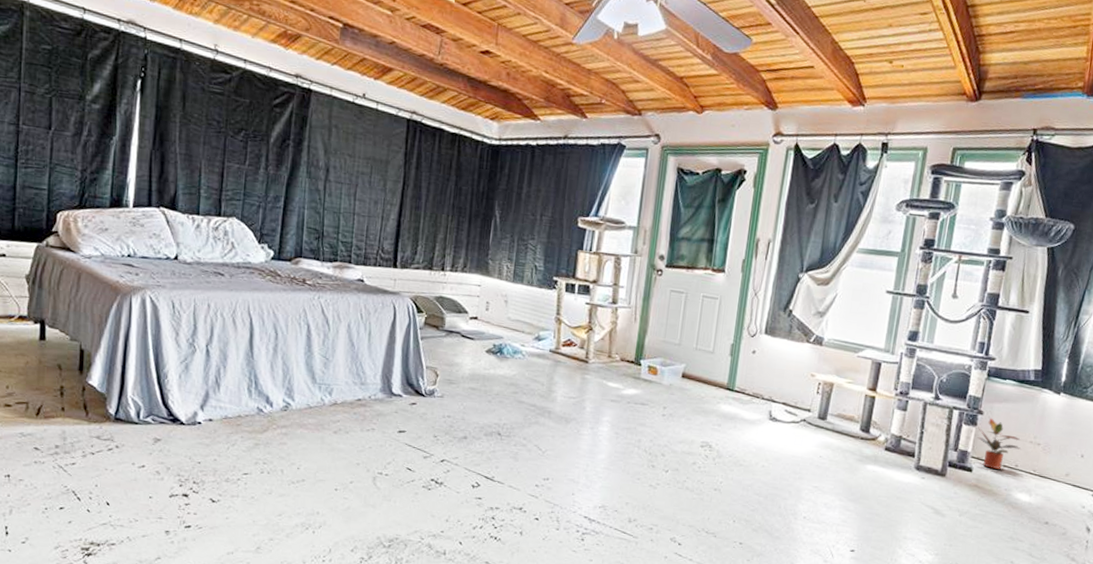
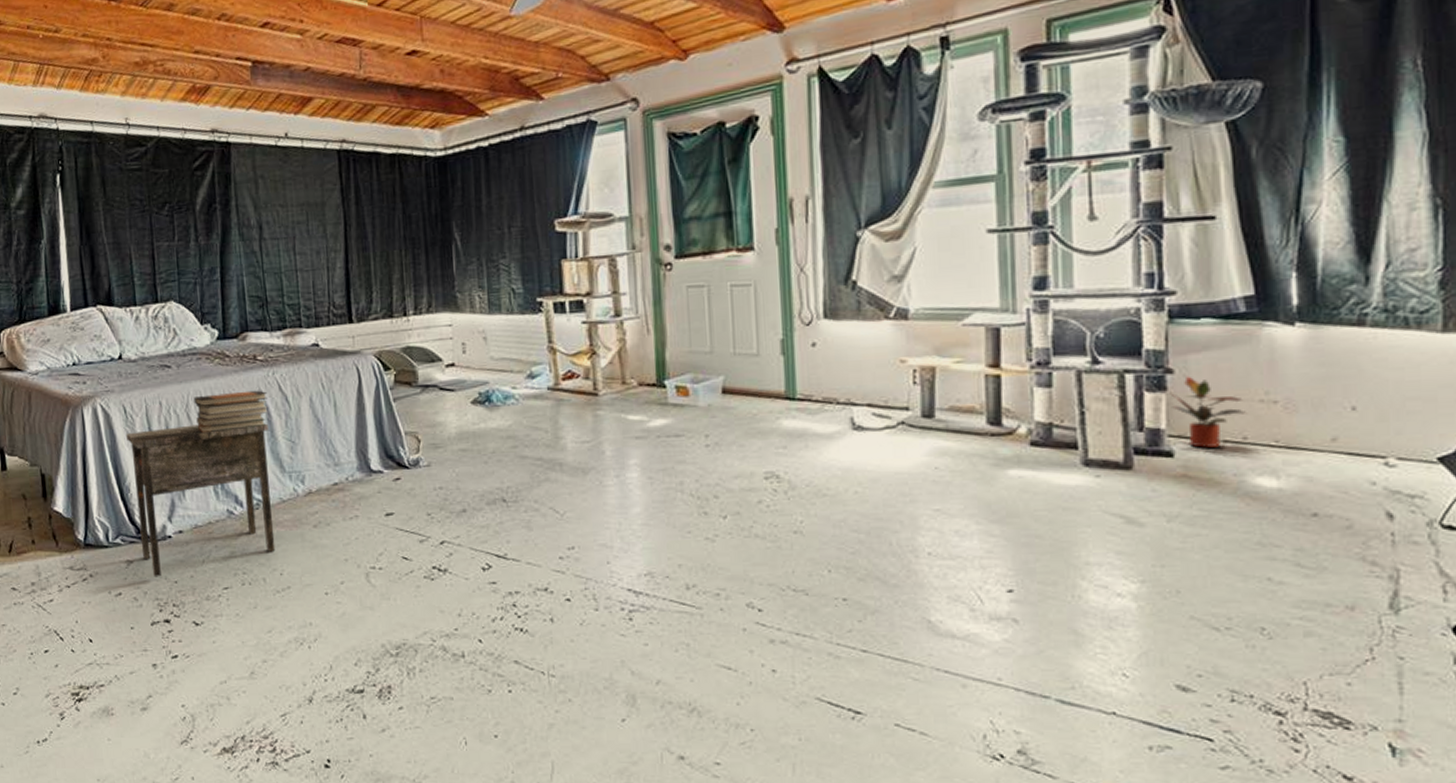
side table: none [170,326,307,457] -> present [126,423,276,577]
book stack: none [241,305,310,341] -> present [193,390,268,432]

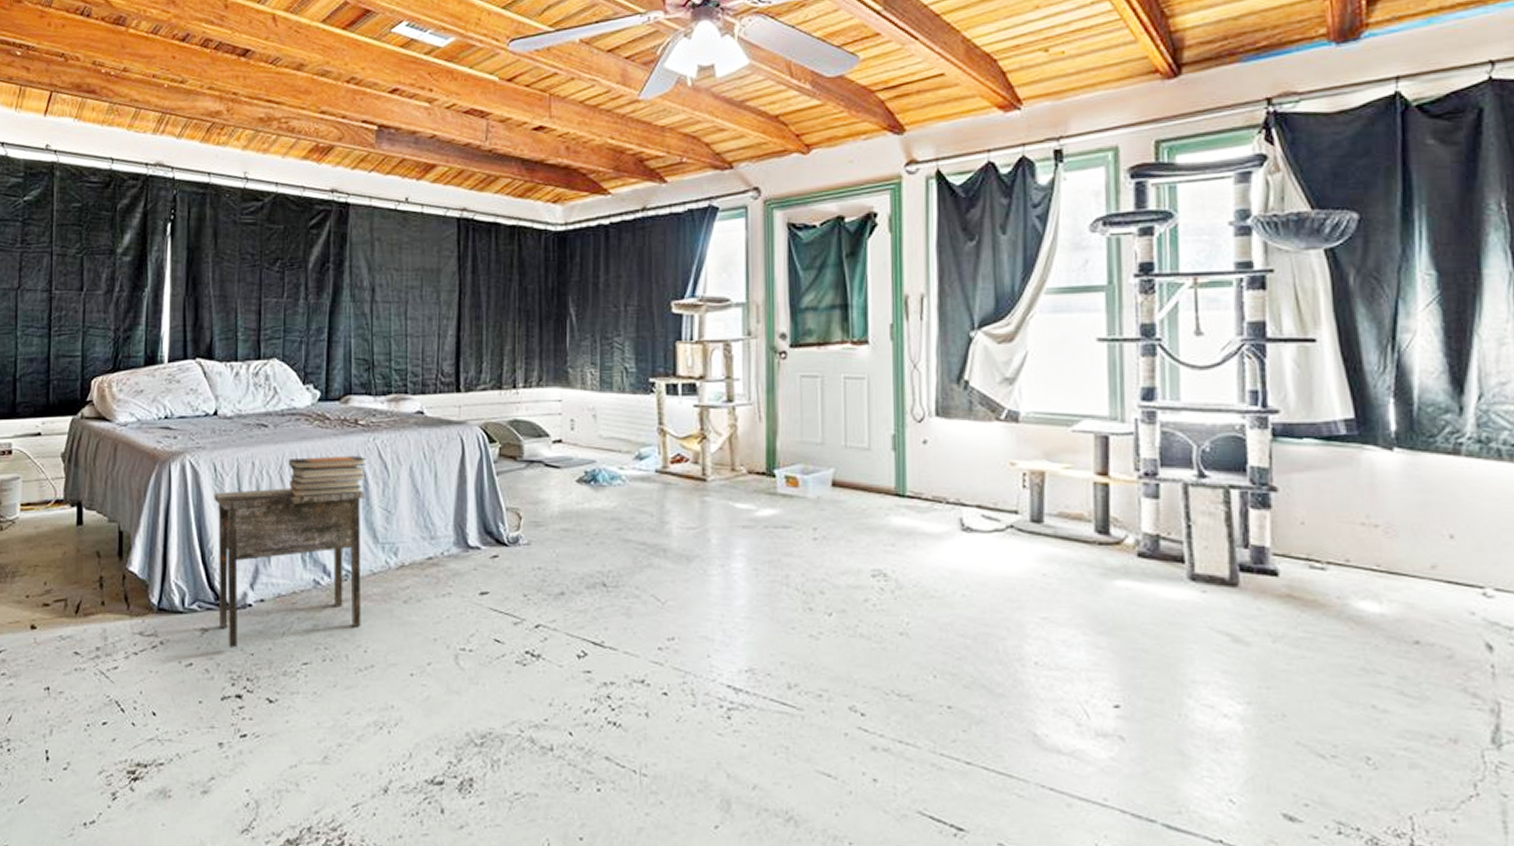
potted plant: present [1170,376,1248,448] -> none [1274,495,1350,568]

